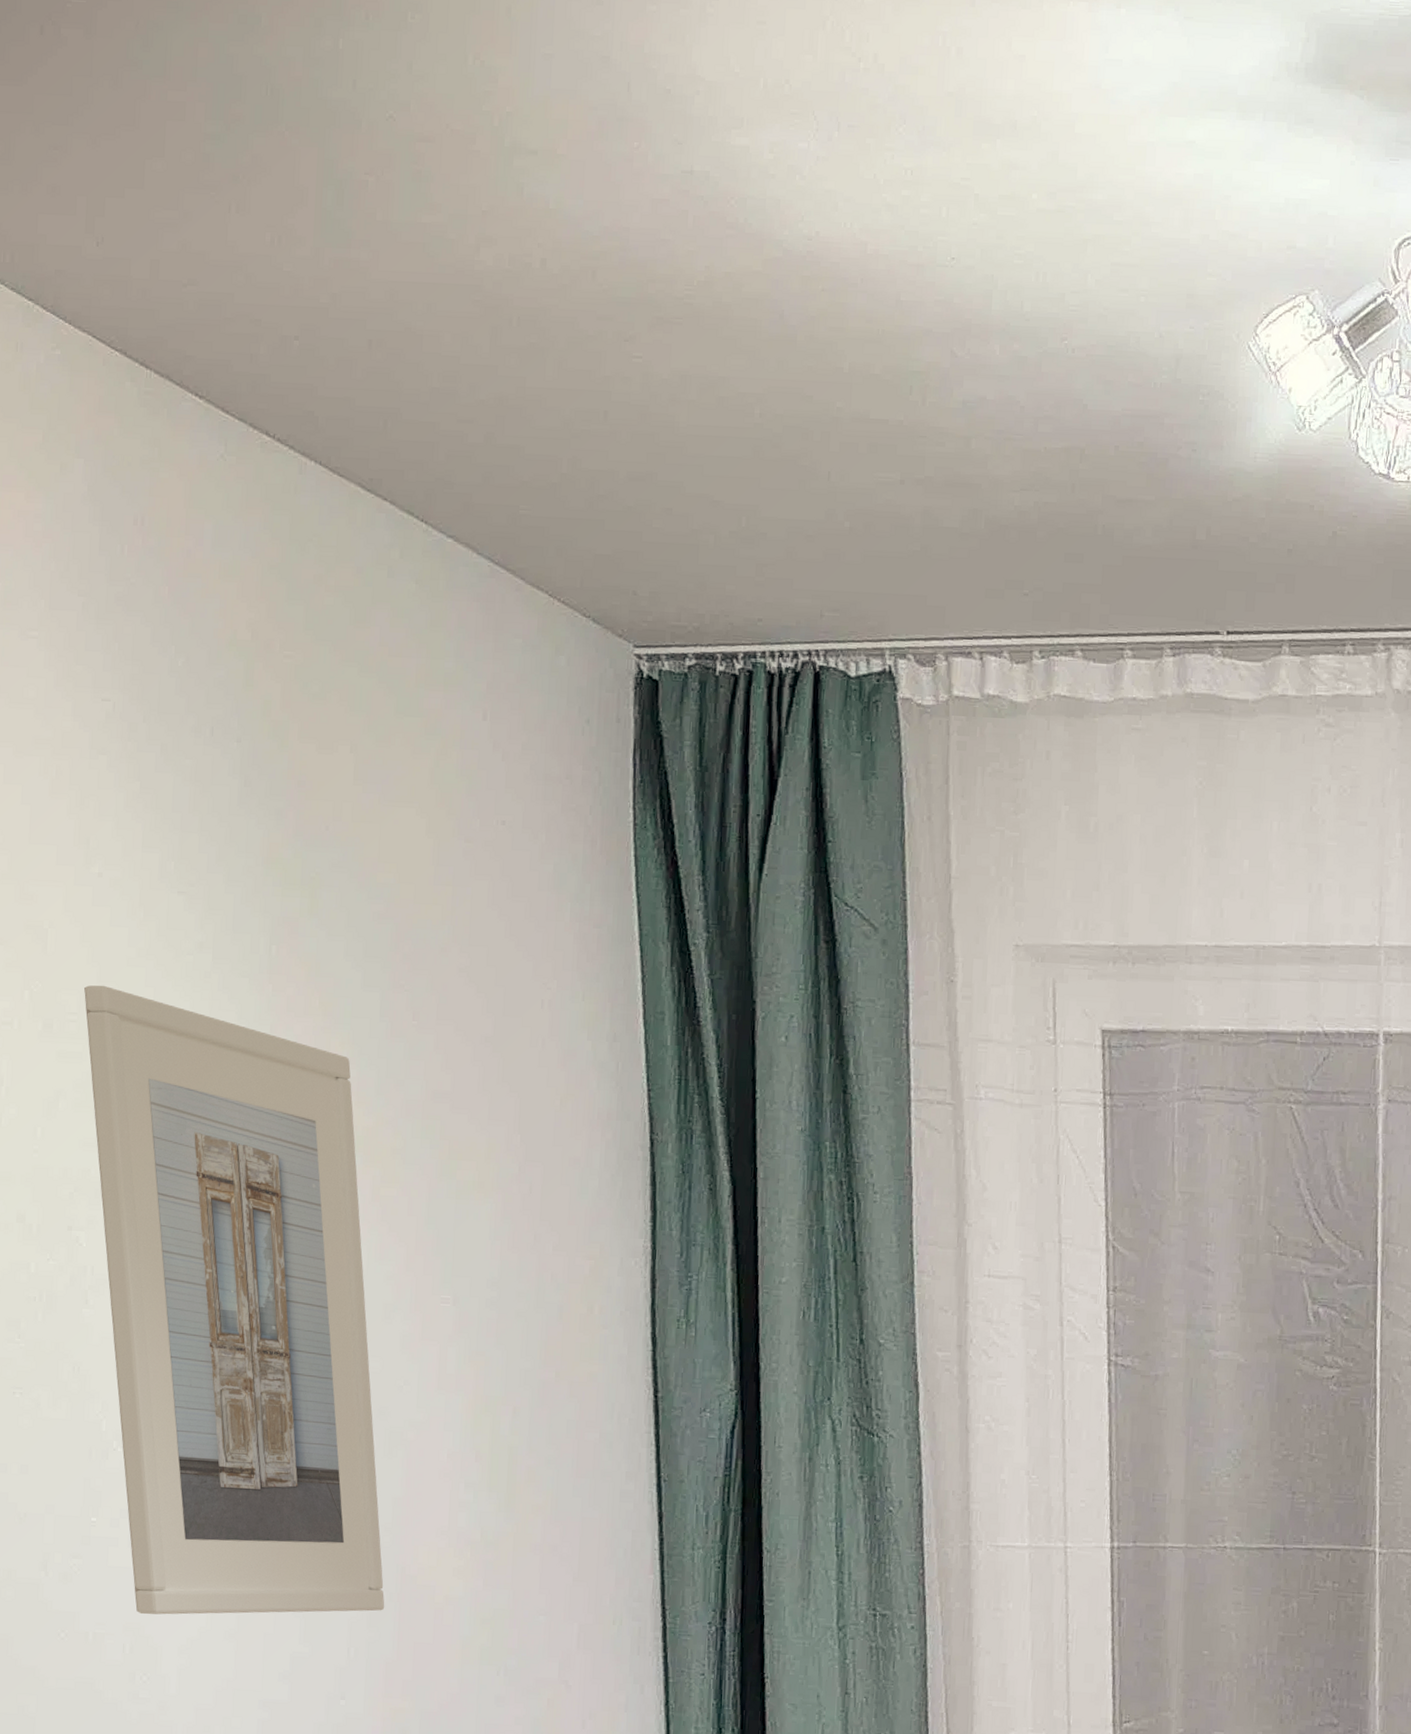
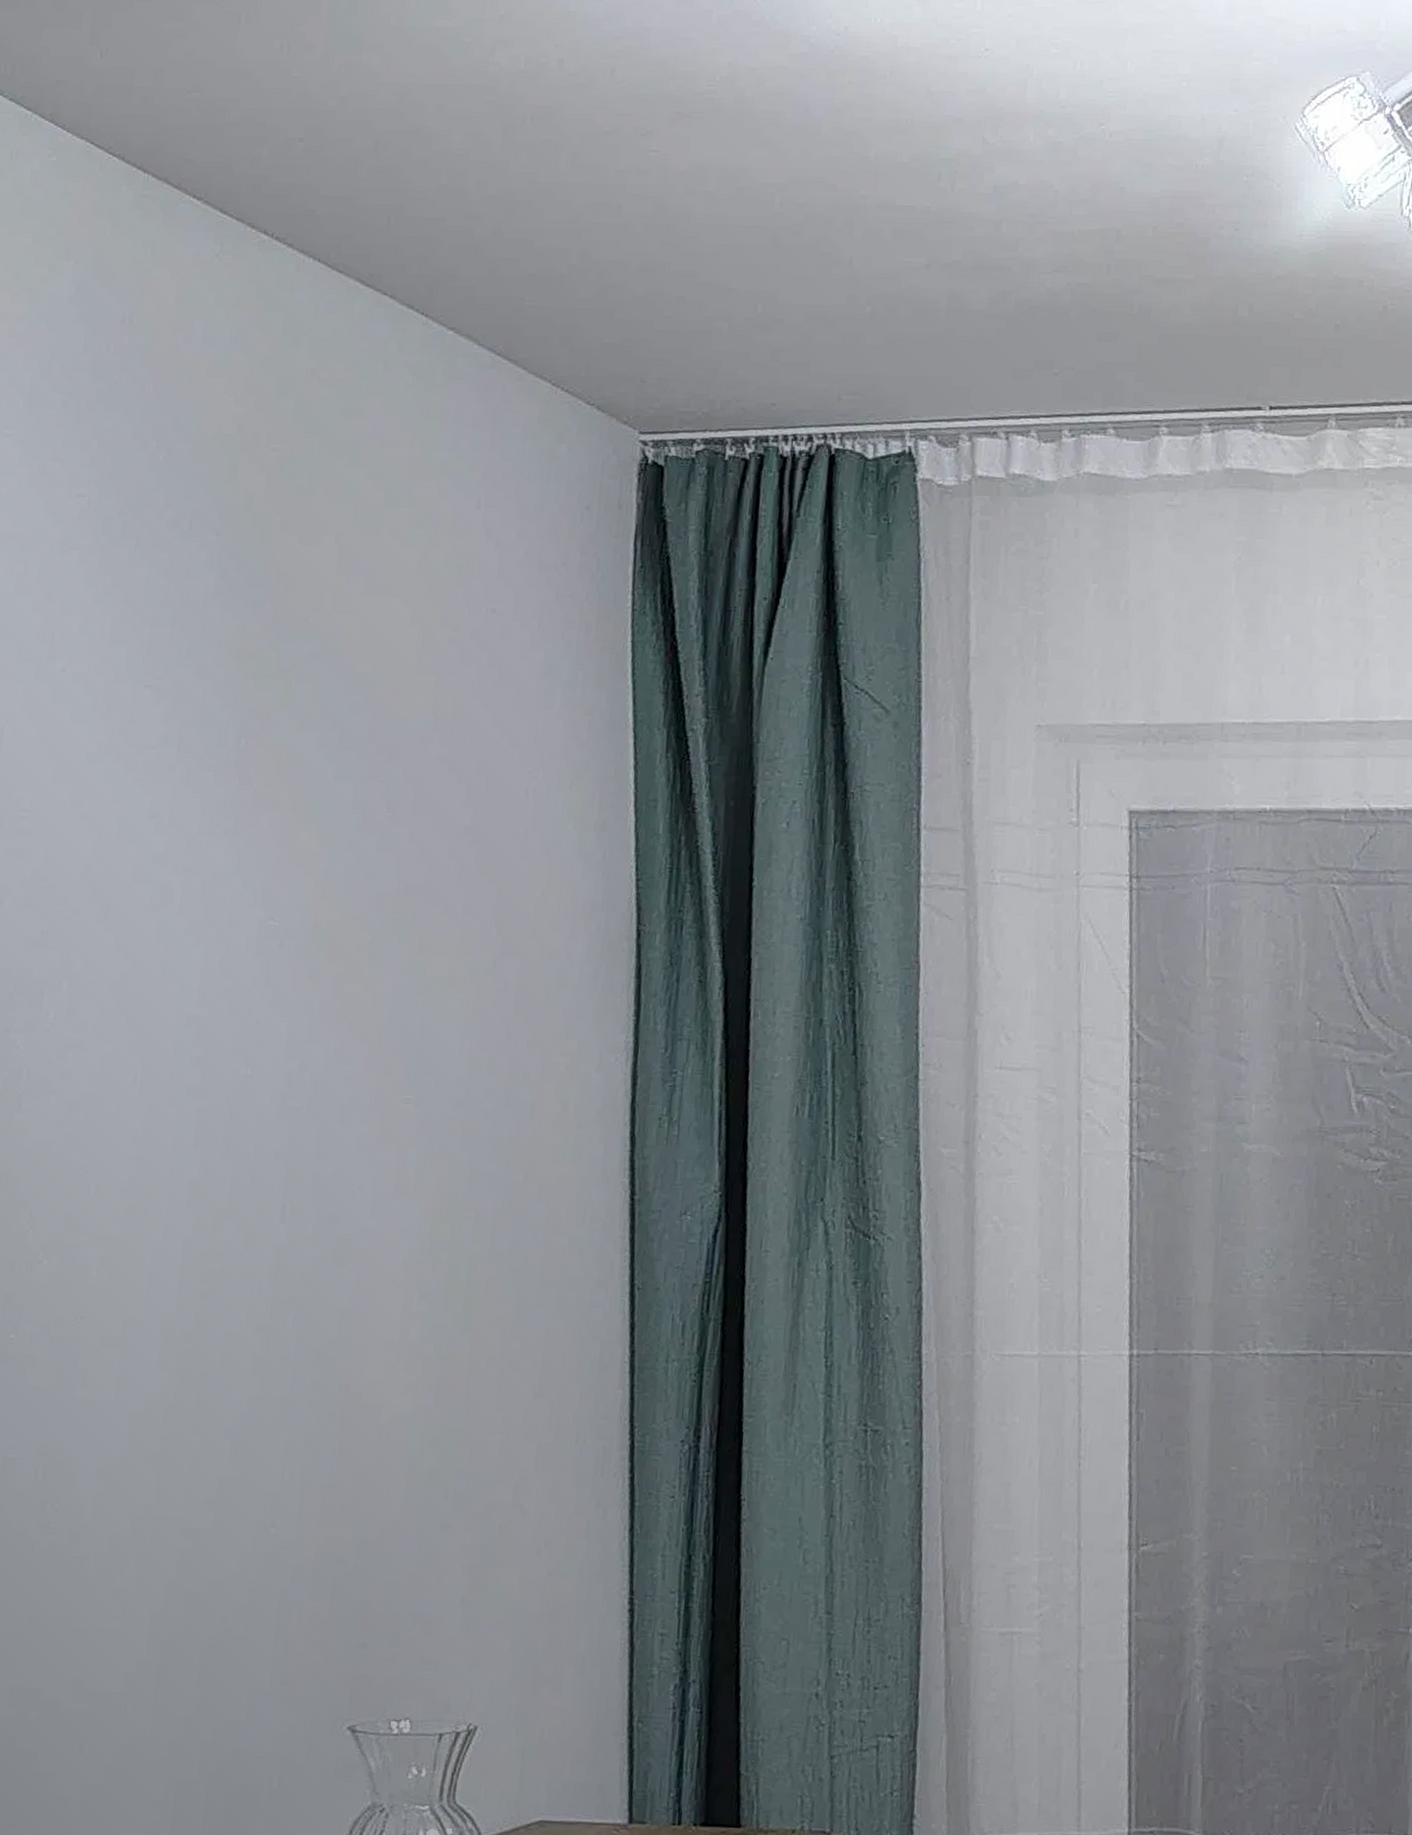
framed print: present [84,985,385,1615] -> none [38,781,325,1438]

